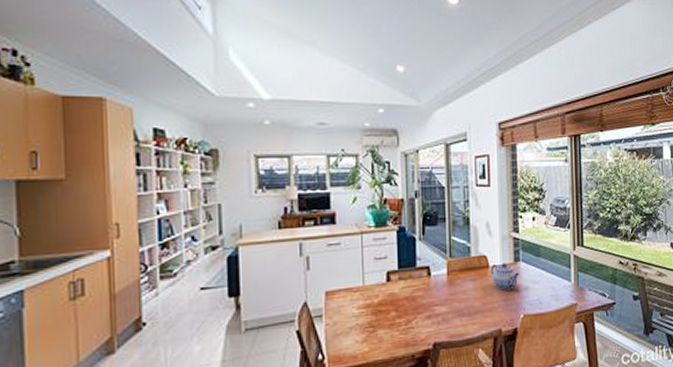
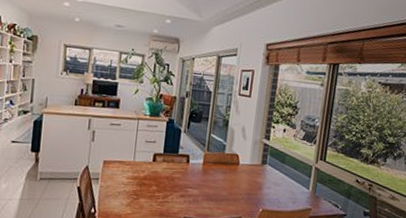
teapot: present [490,263,519,290] -> none [239,162,264,187]

